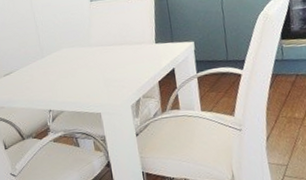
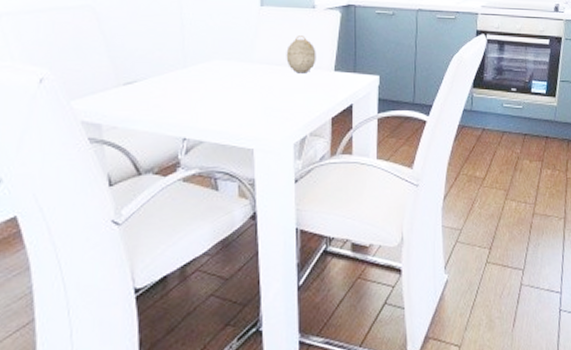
decorative ball: none [115,19,140,50] -> present [286,35,316,74]

